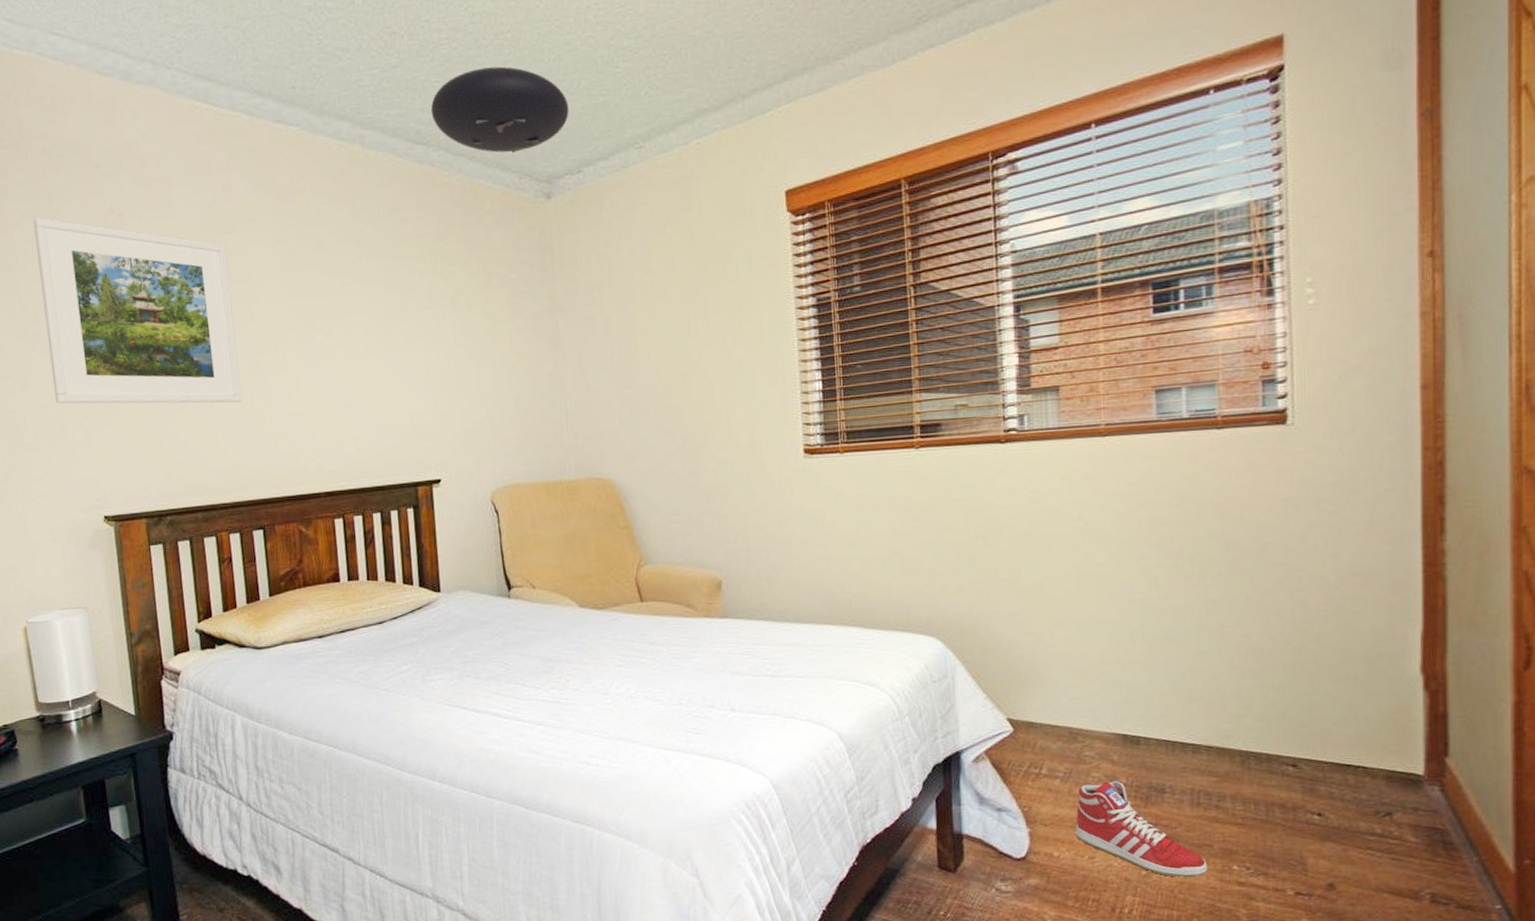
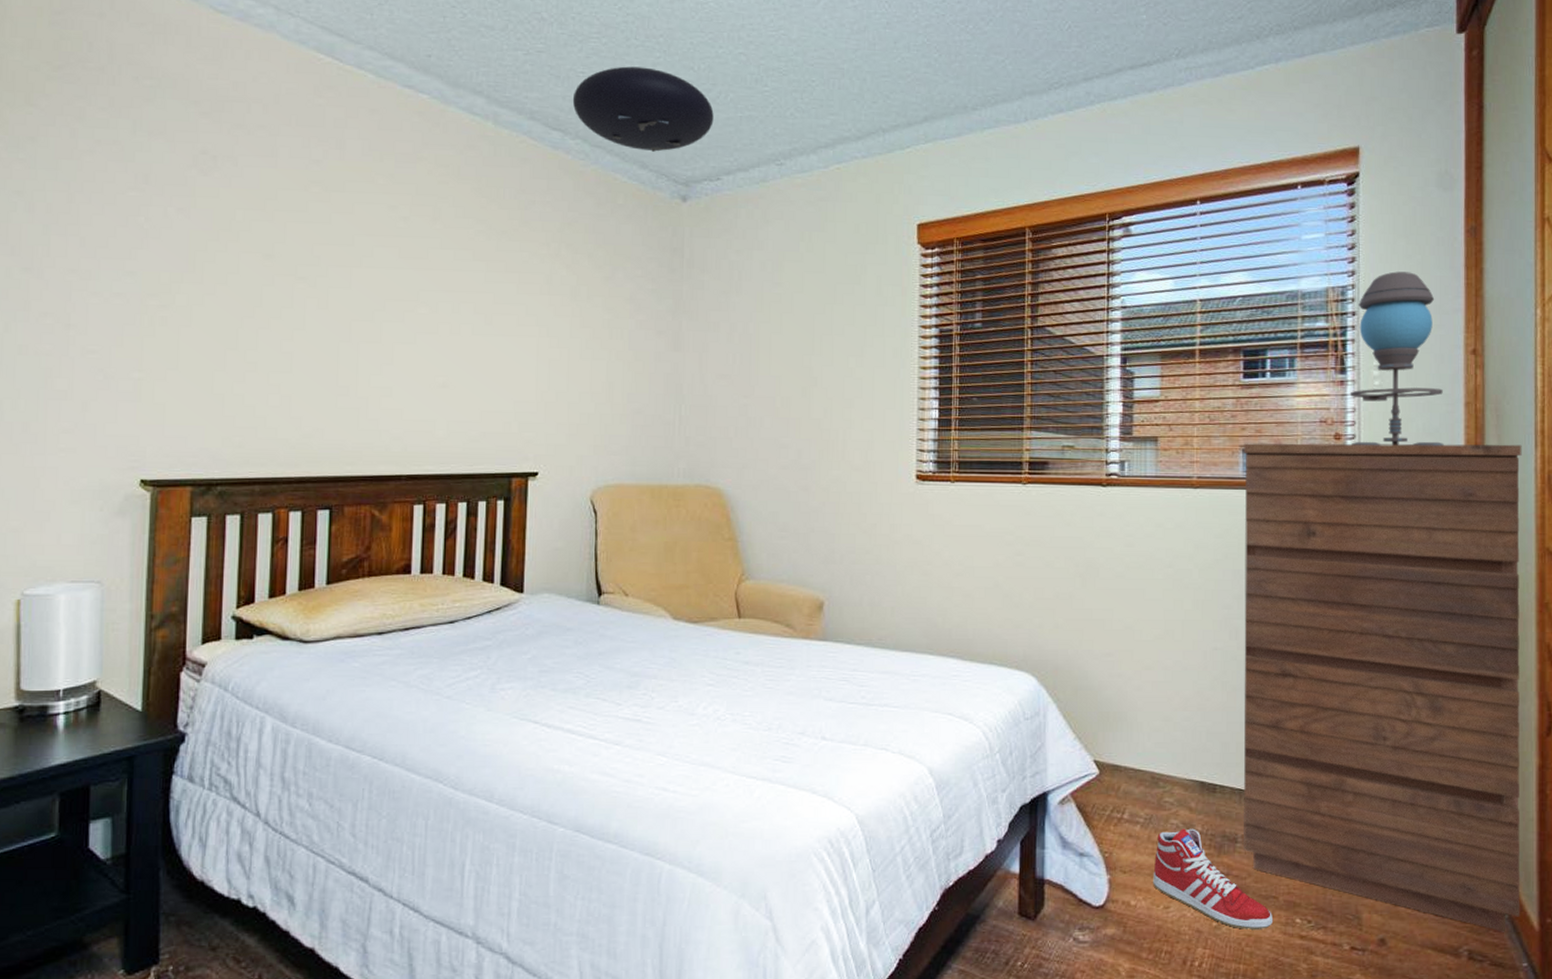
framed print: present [33,217,243,404] -> none [103,147,331,370]
dresser: none [1156,353,1493,875] -> present [1243,443,1522,932]
table lamp: none [1279,171,1395,374] -> present [1350,271,1444,446]

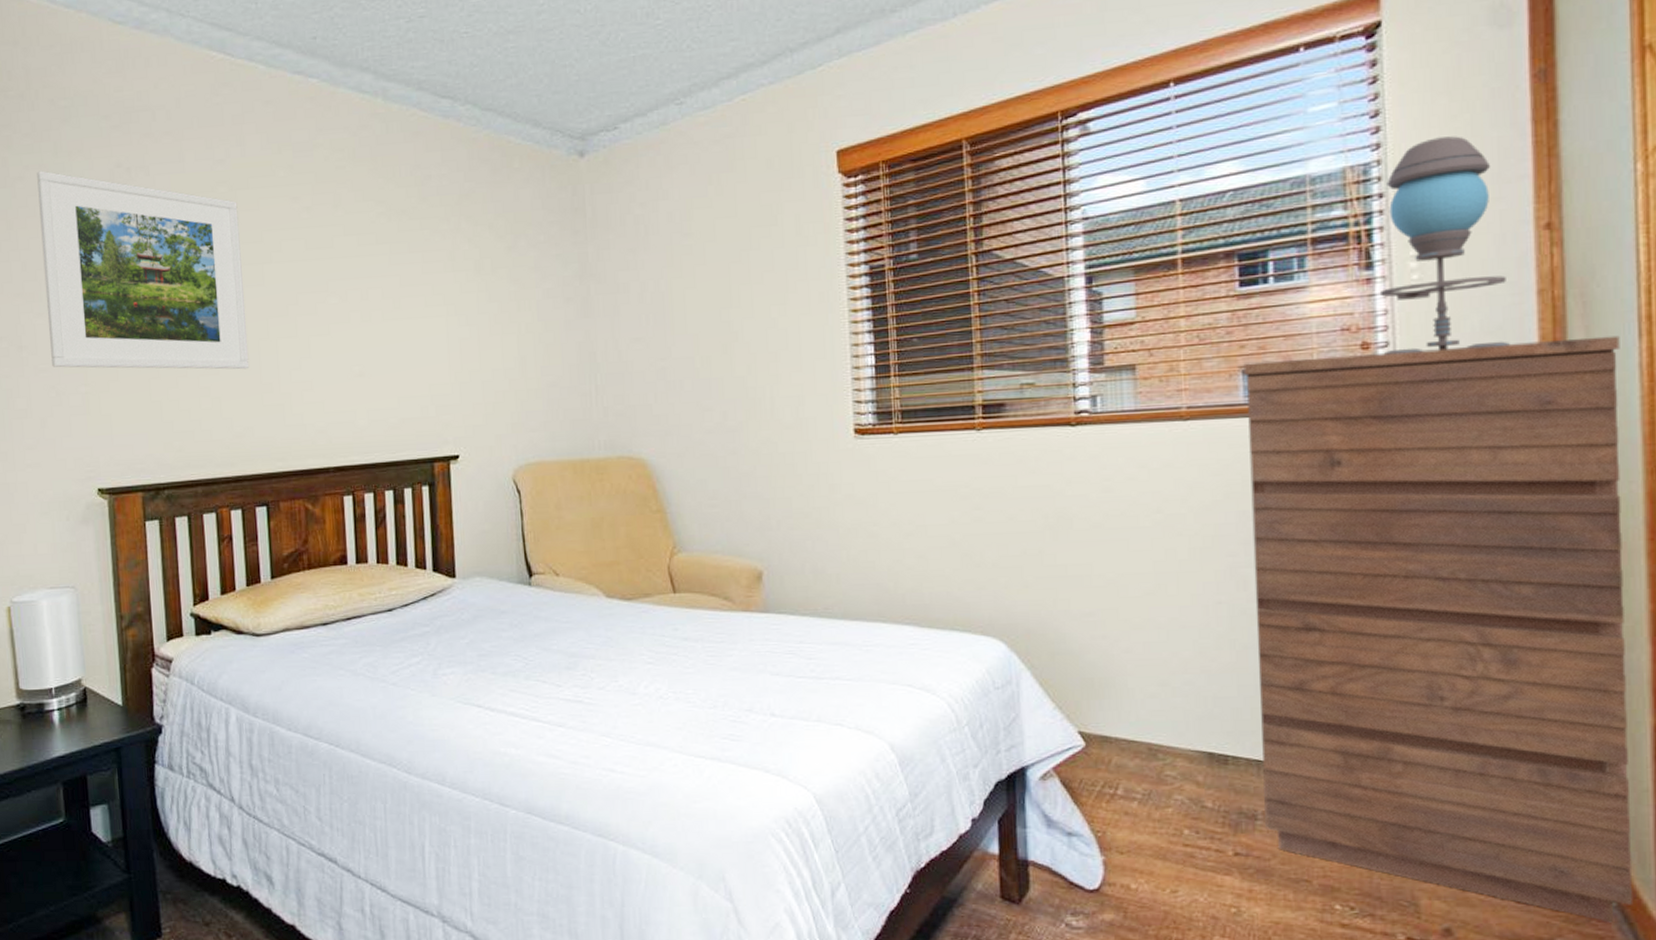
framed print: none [103,147,331,370] -> present [37,170,250,370]
ceiling light: present [572,66,714,152] -> none [458,17,606,108]
sneaker: present [1153,828,1272,931] -> none [1156,804,1305,918]

